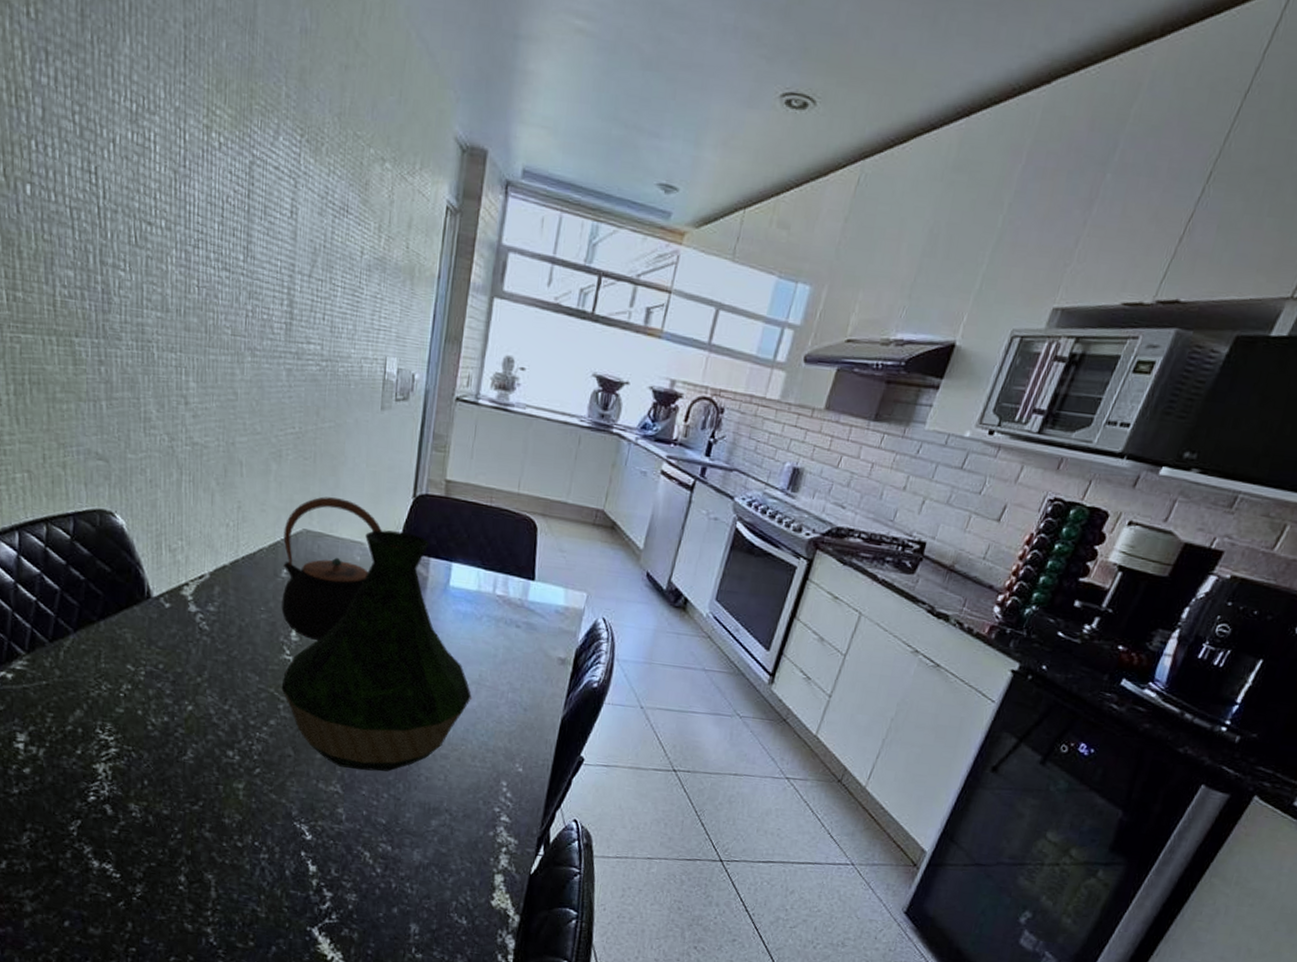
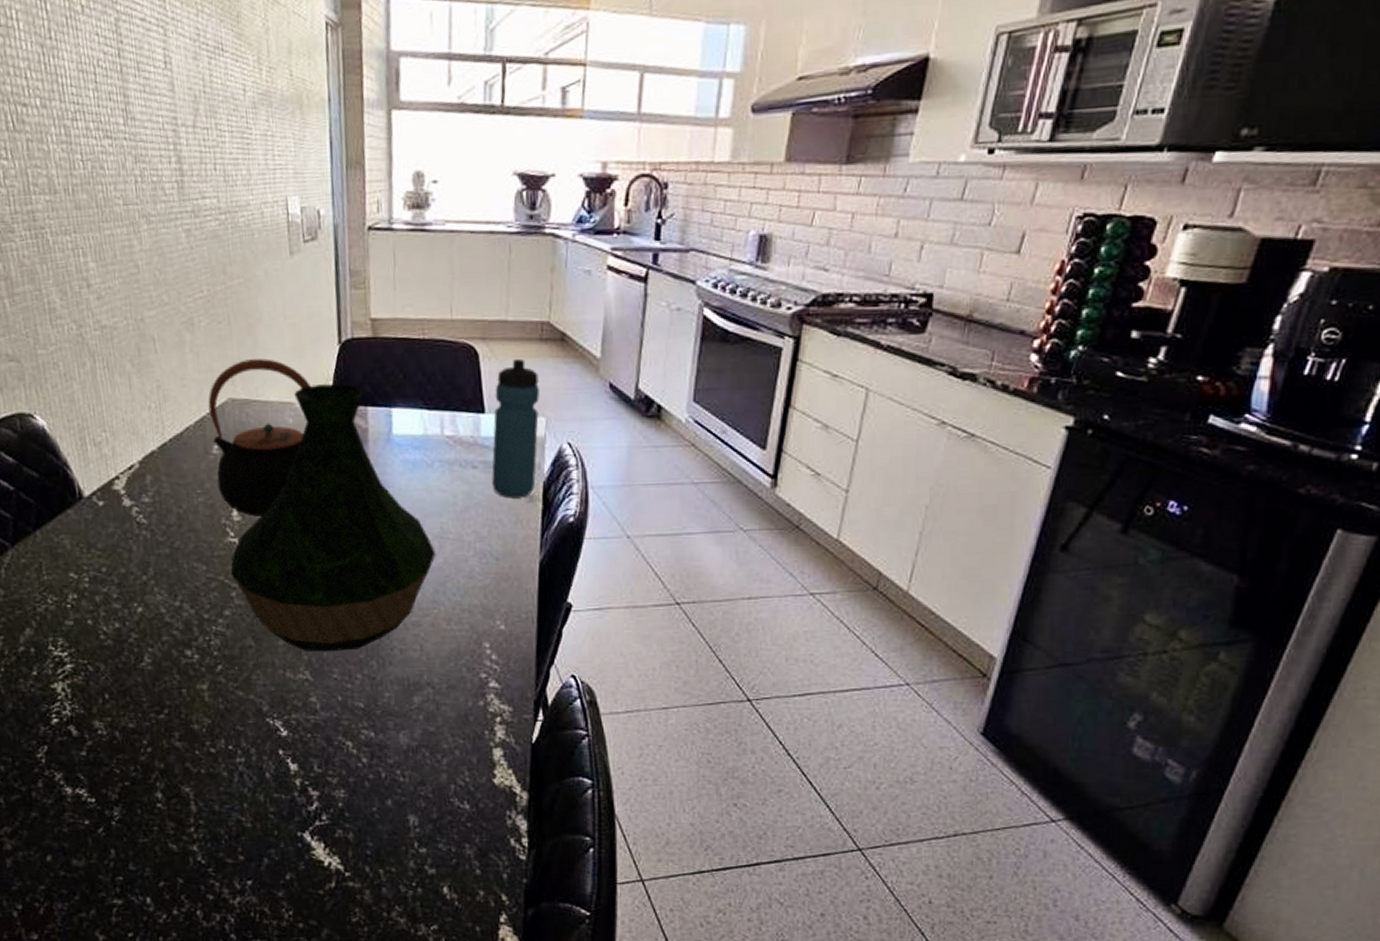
water bottle: none [531,538,587,660] -> present [492,359,540,499]

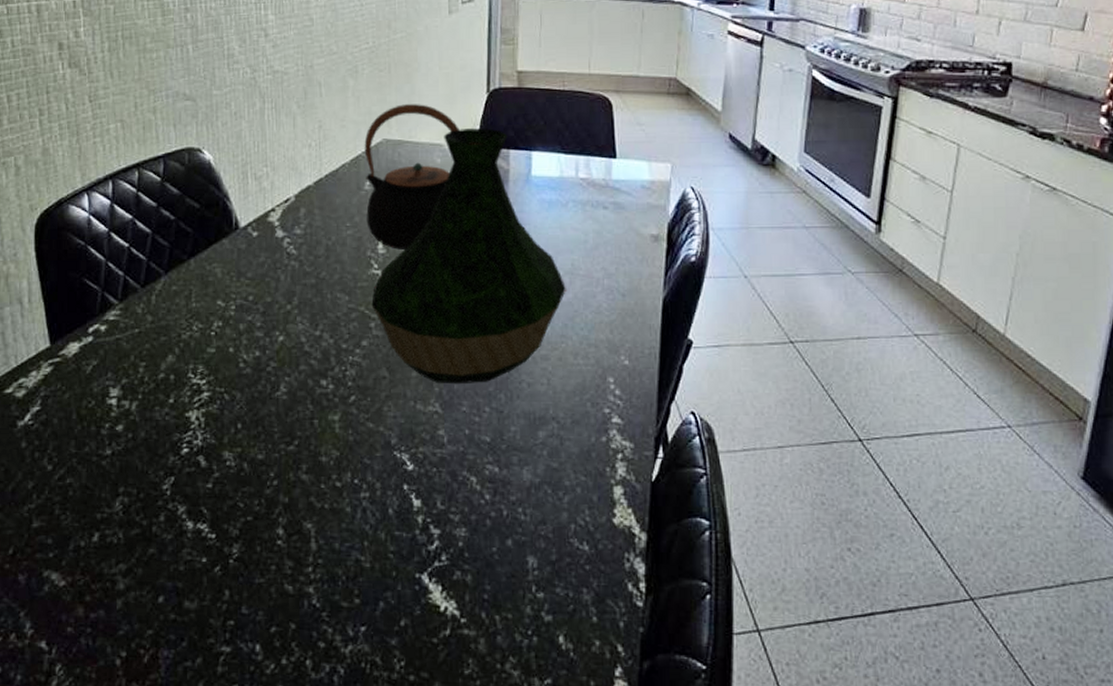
water bottle: present [492,359,540,499] -> none [621,110,666,238]

